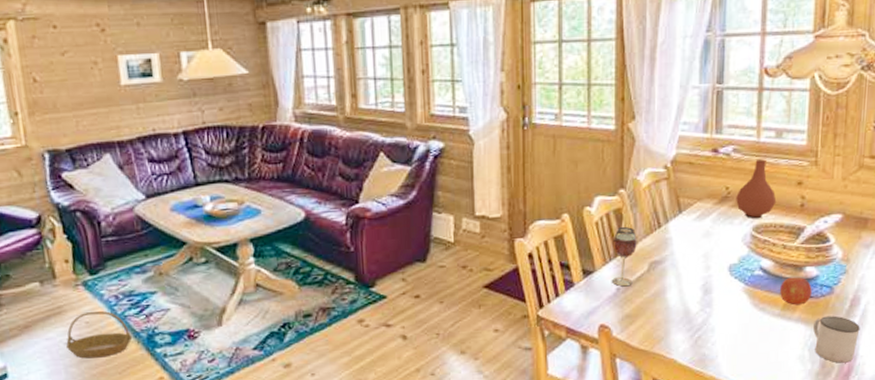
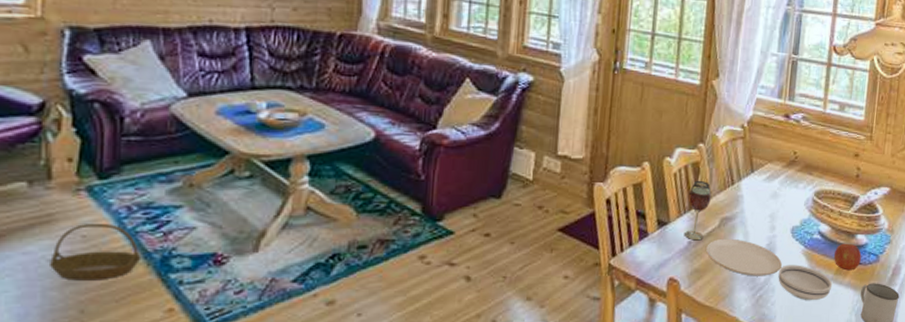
plate: none [636,281,720,318] -> present [706,238,782,276]
bowl: none [717,303,780,338] -> present [778,264,833,300]
vase: present [736,159,777,218] -> none [802,129,836,184]

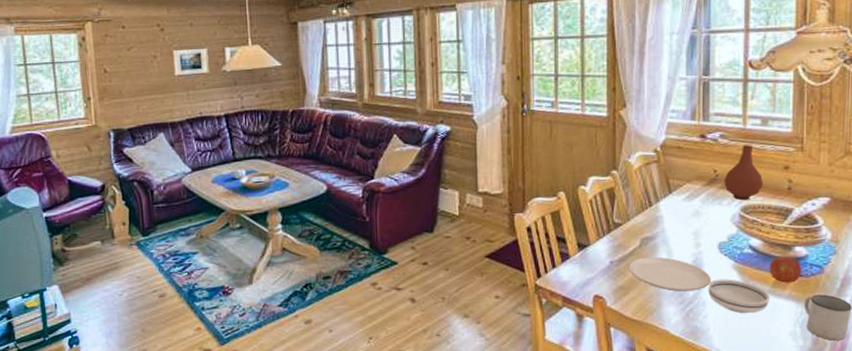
basket: present [50,223,142,281] -> none [120,267,176,309]
wineglass: present [685,180,712,241] -> none [606,204,629,260]
vase: none [802,129,836,184] -> present [724,145,764,199]

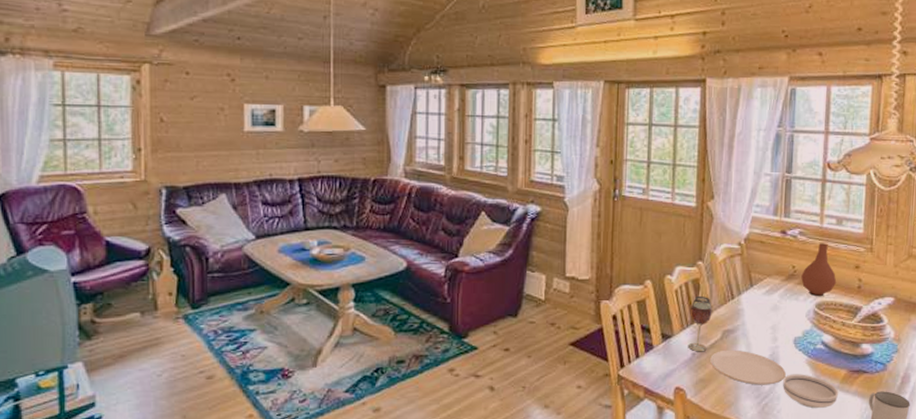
wineglass: none [606,204,629,260] -> present [688,295,712,352]
fruit: present [770,256,802,283] -> none [839,352,868,379]

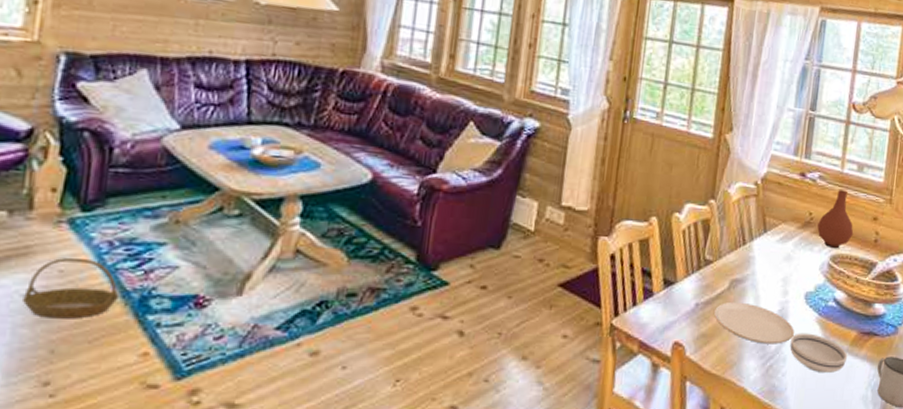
basket: none [159,344,227,392] -> present [23,257,120,319]
wineglass: present [688,295,712,352] -> none [692,238,722,303]

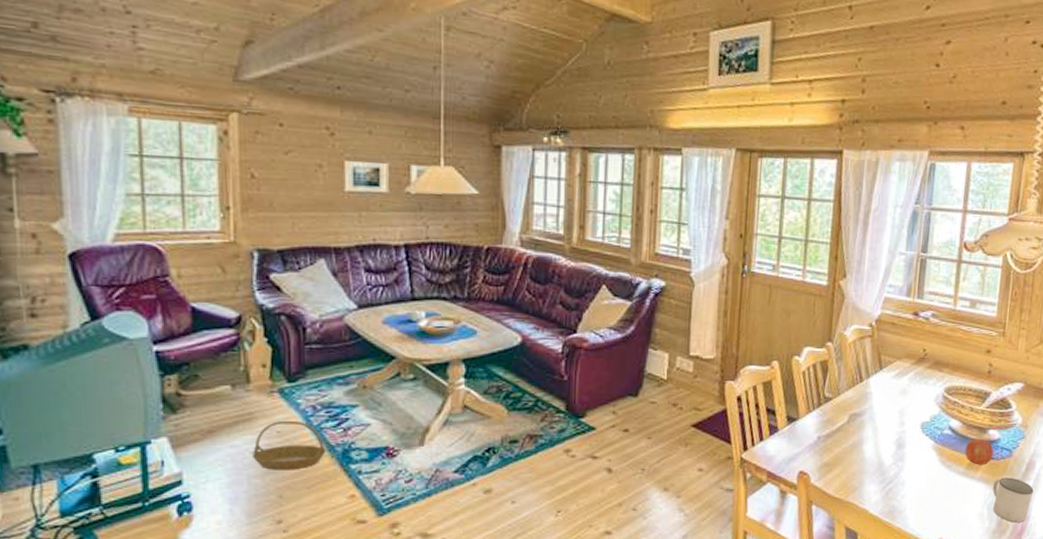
plate: present [714,301,794,344] -> none [835,433,912,470]
bowl: present [790,333,848,373] -> none [908,459,964,493]
vase: present [817,190,854,248] -> none [931,326,967,380]
fruit: none [850,312,879,342] -> present [965,438,994,465]

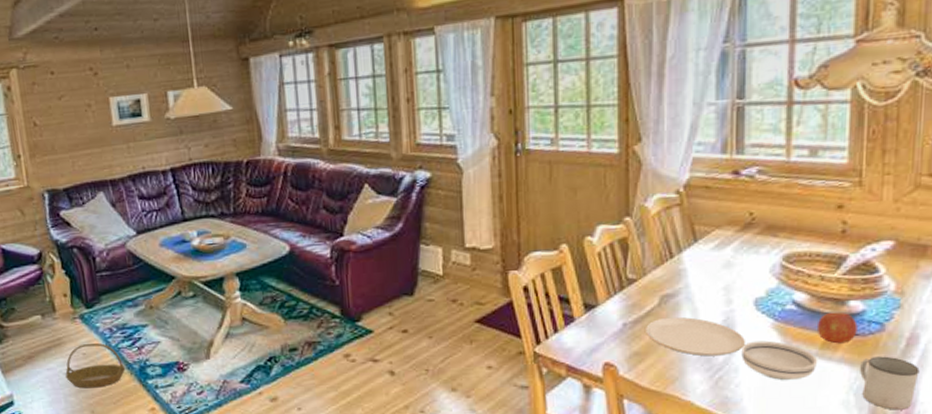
plate: none [835,433,912,470] -> present [646,316,745,357]
bowl: none [908,459,964,493] -> present [741,340,818,380]

